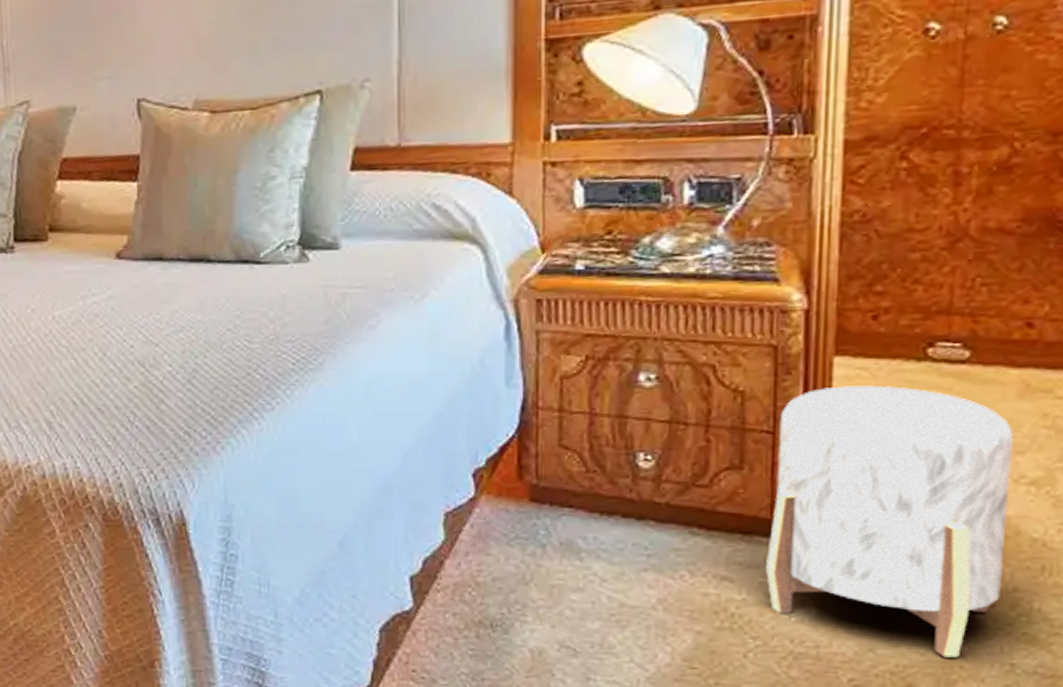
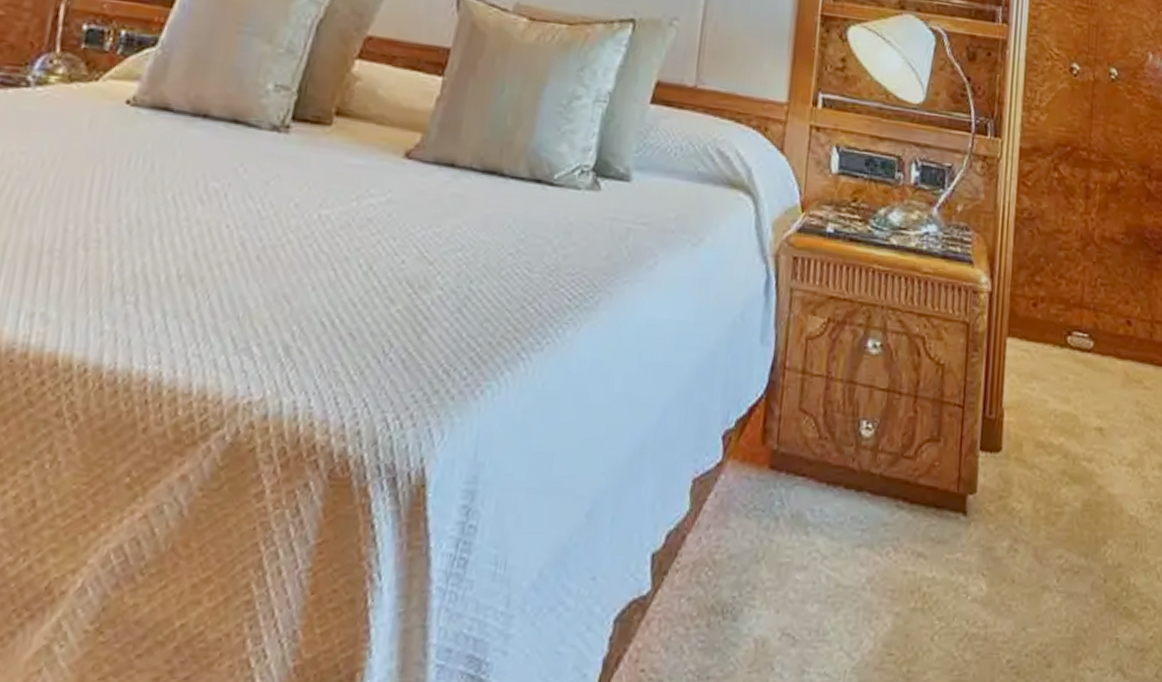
stool: present [766,385,1014,658] -> none [951,365,1119,634]

